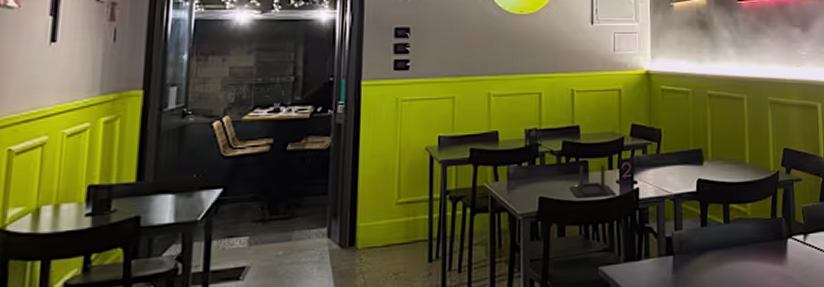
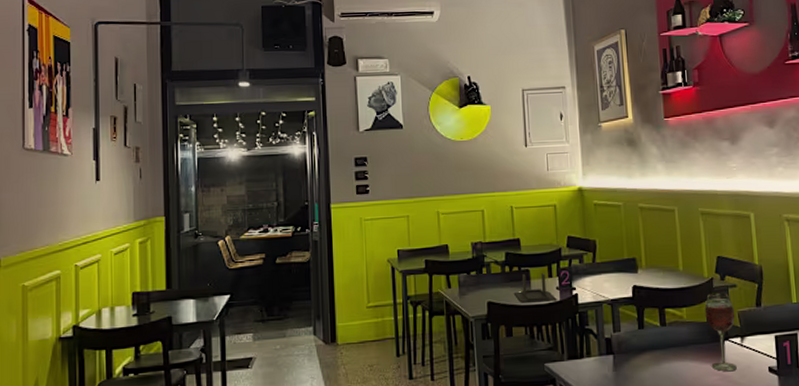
wineglass: none [769,187,799,272] -> present [704,292,737,372]

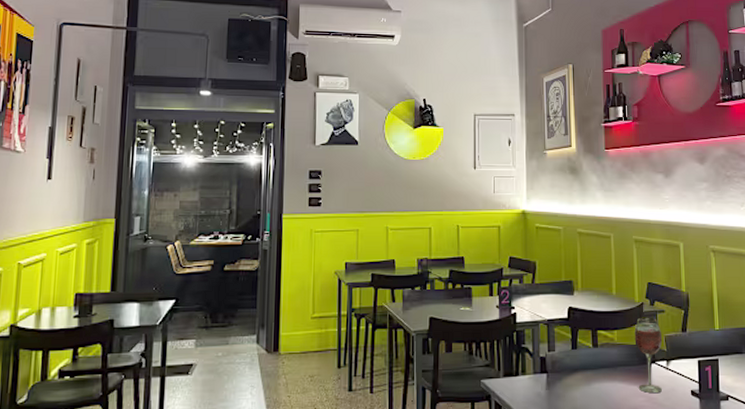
napkin holder: present [514,273,557,303] -> none [456,291,496,320]

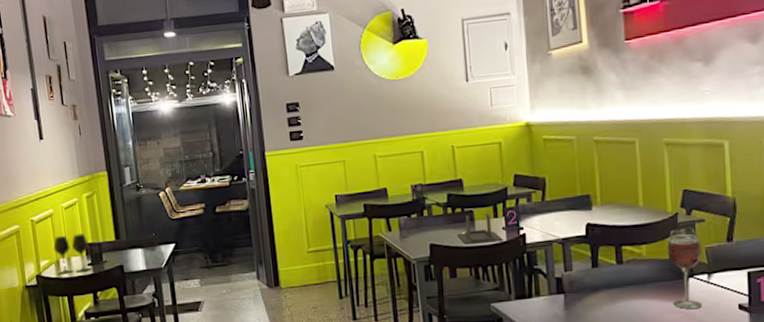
wine glass: none [36,281,79,326] -> present [53,233,92,275]
napkin holder: none [456,291,496,320] -> present [458,213,503,244]

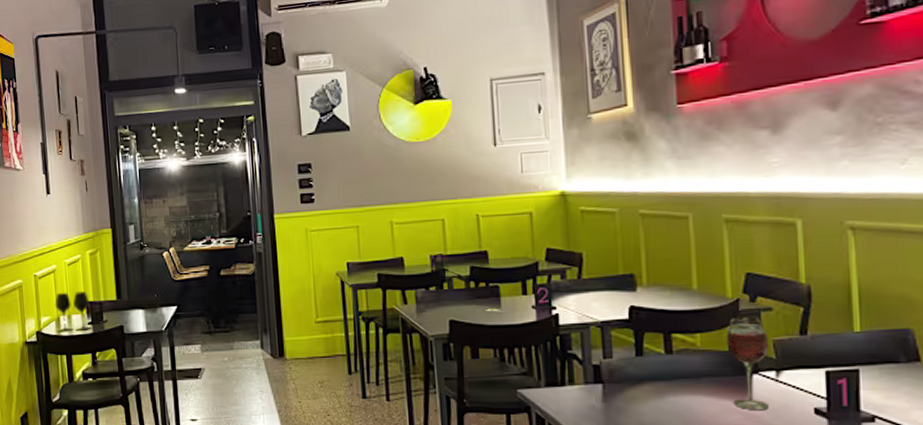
napkin holder: present [458,213,503,244] -> none [481,290,533,322]

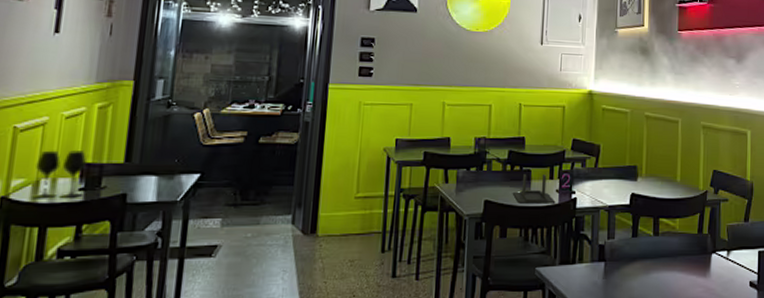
napkin holder: none [481,290,533,322] -> present [513,174,556,204]
wineglass: present [726,316,770,411] -> none [696,205,725,284]

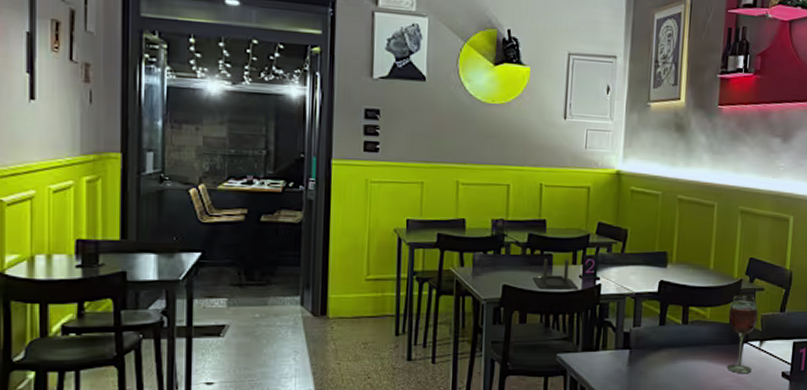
wine glass: present [32,149,86,199] -> none [29,225,81,275]
wineglass: none [696,205,725,284] -> present [726,294,759,374]

